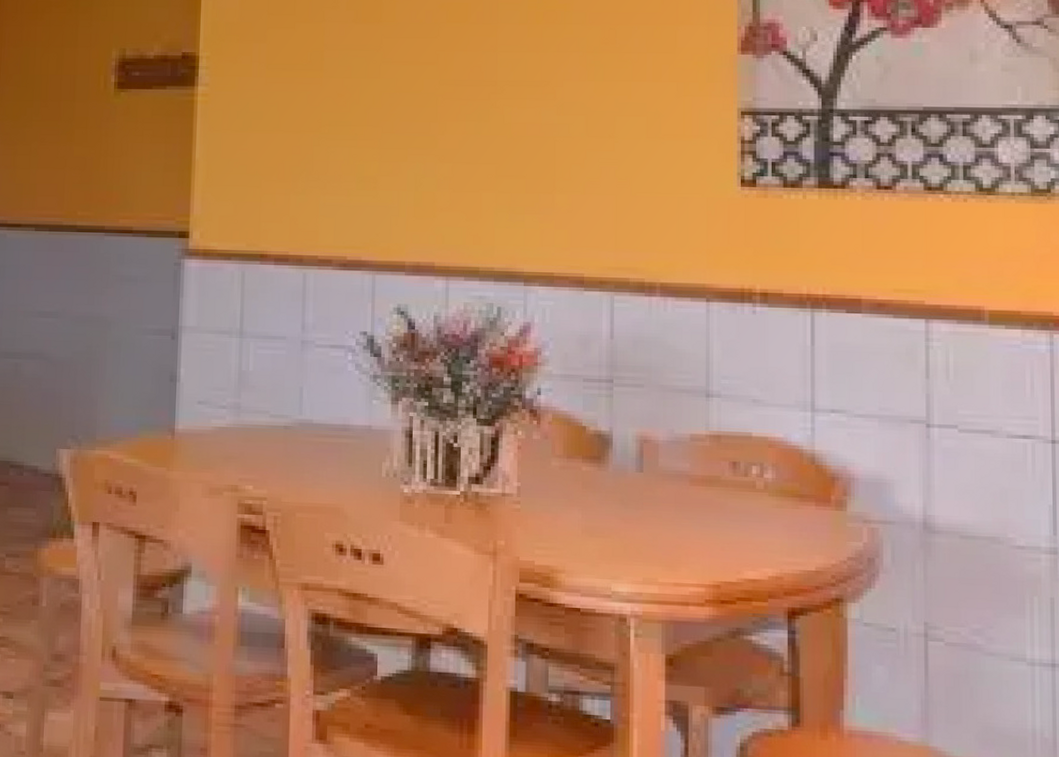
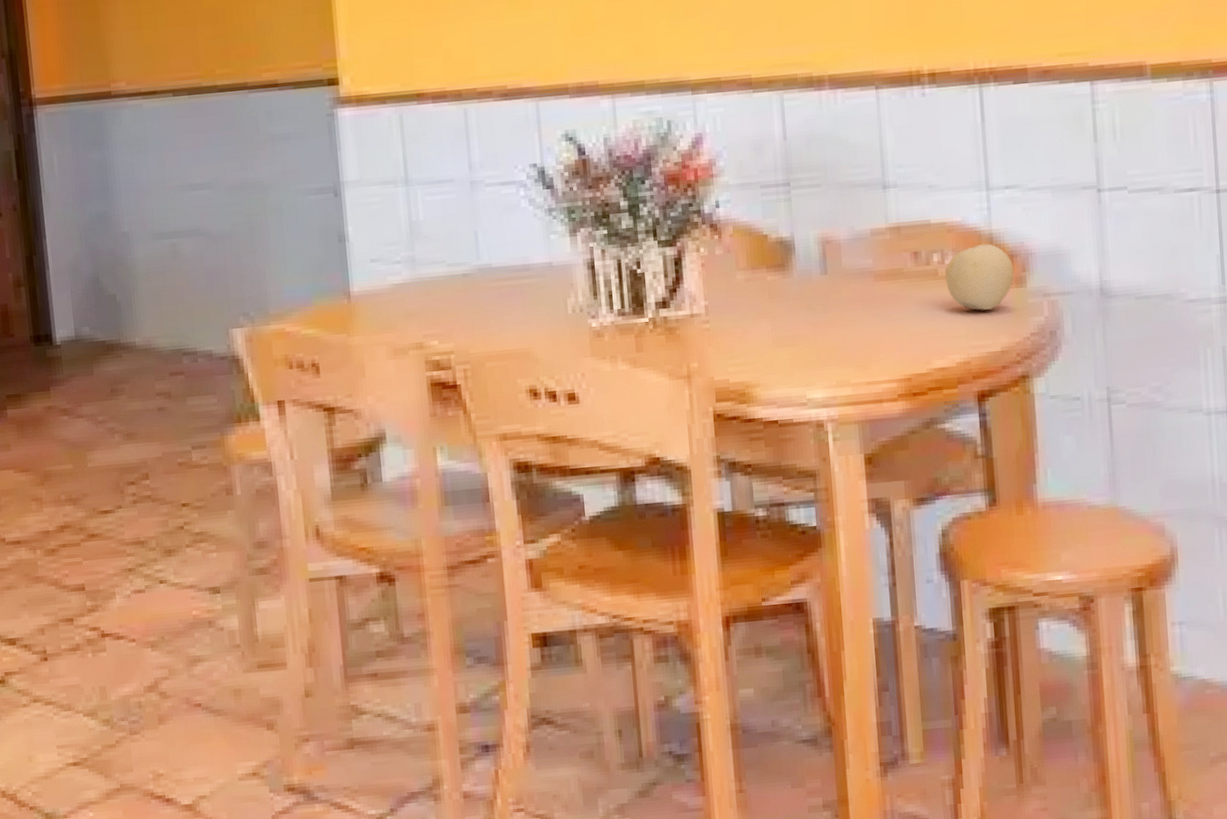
fruit: none [763,462,834,528] -> present [945,243,1014,311]

